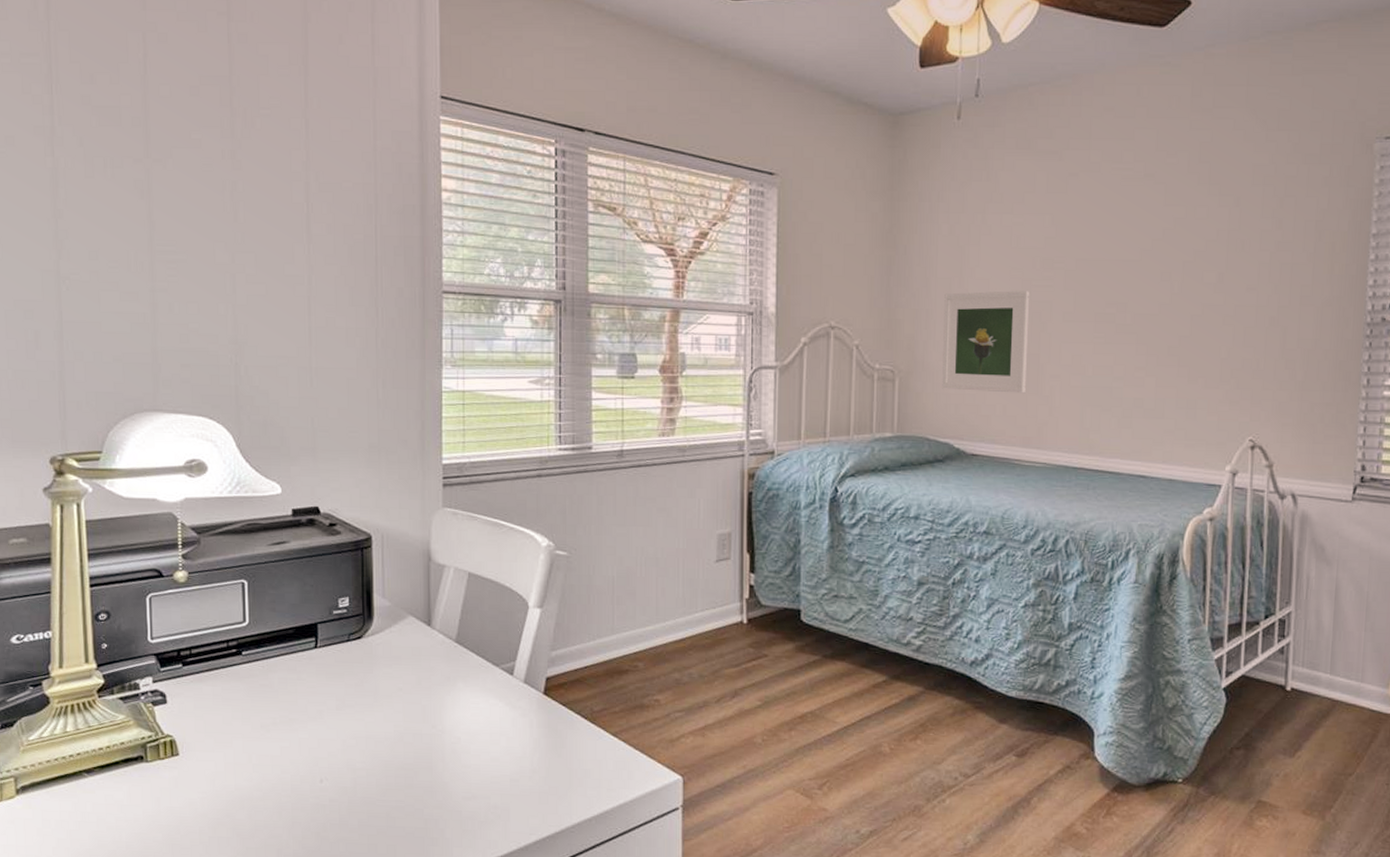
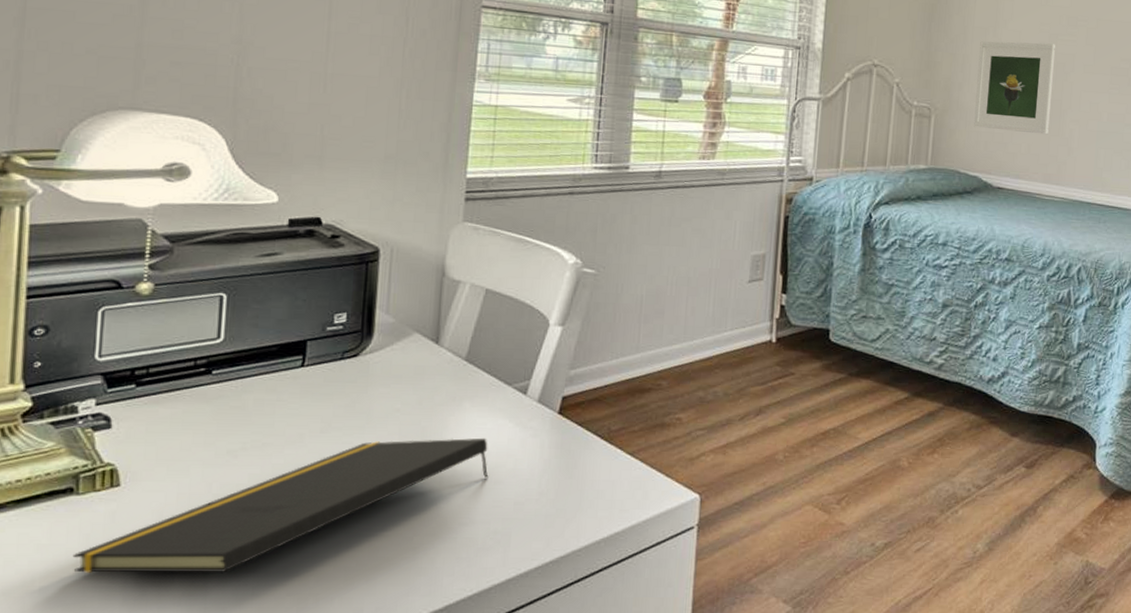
notepad: none [148,716,485,835] -> present [72,437,489,573]

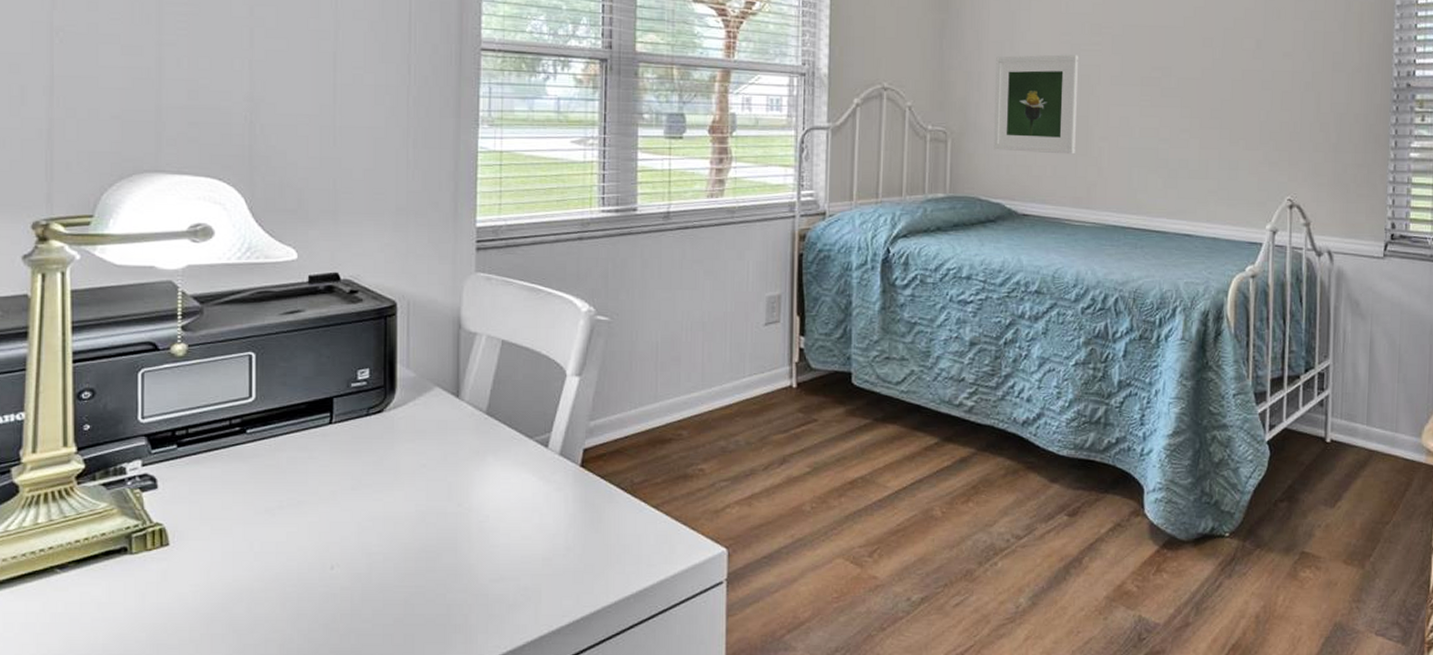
notepad: present [72,437,489,573] -> none [130,492,516,631]

